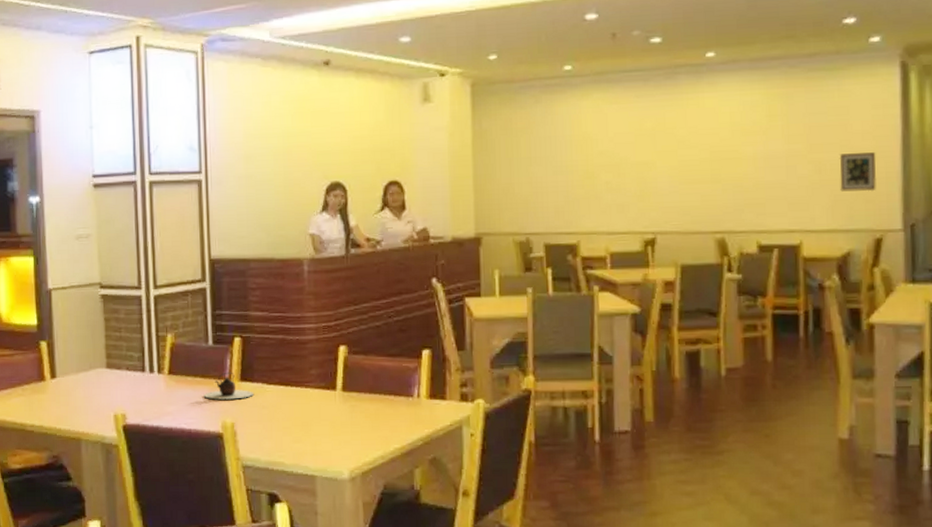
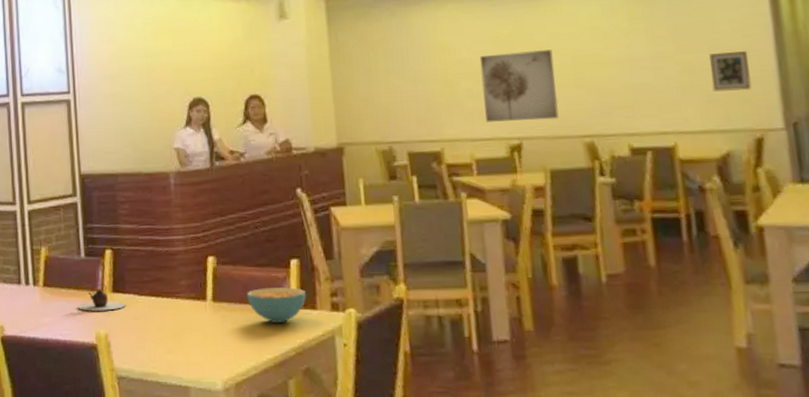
cereal bowl: none [377,377,436,413] -> present [247,287,306,323]
wall art: none [621,143,694,217] -> present [479,49,559,123]

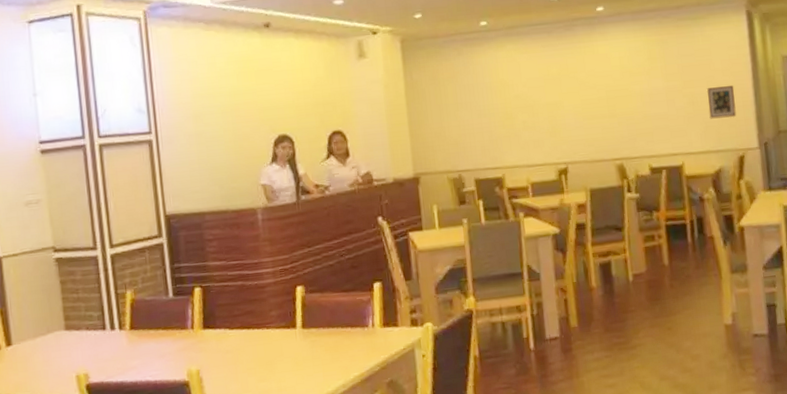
teapot: present [77,283,127,311] -> none [167,321,218,350]
cereal bowl: present [247,287,306,323] -> none [334,308,389,343]
wall art: present [479,49,559,123] -> none [533,85,596,151]

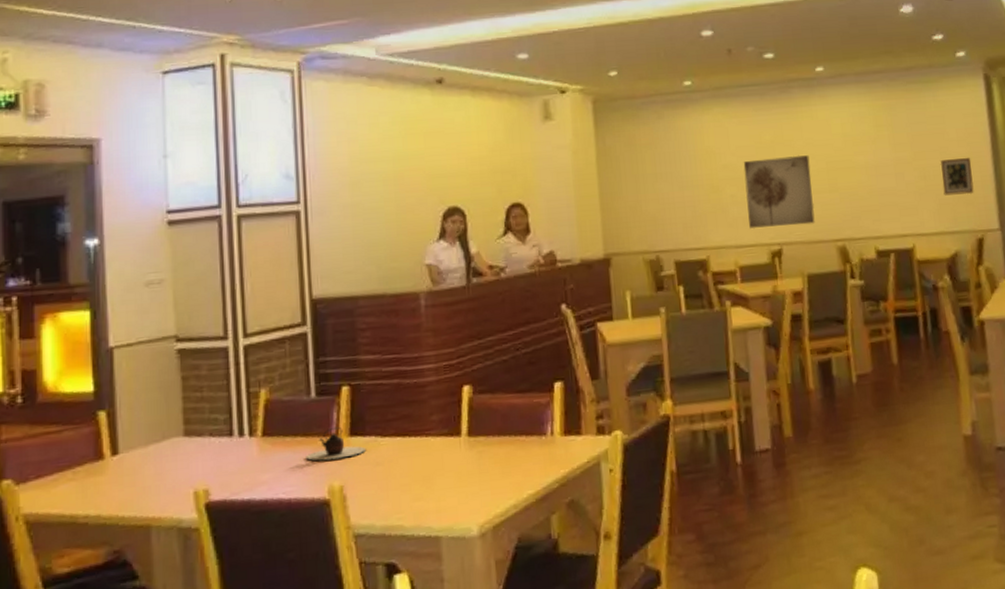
teapot: none [167,321,218,350] -> present [305,426,367,461]
wall art: none [533,85,596,151] -> present [743,155,815,229]

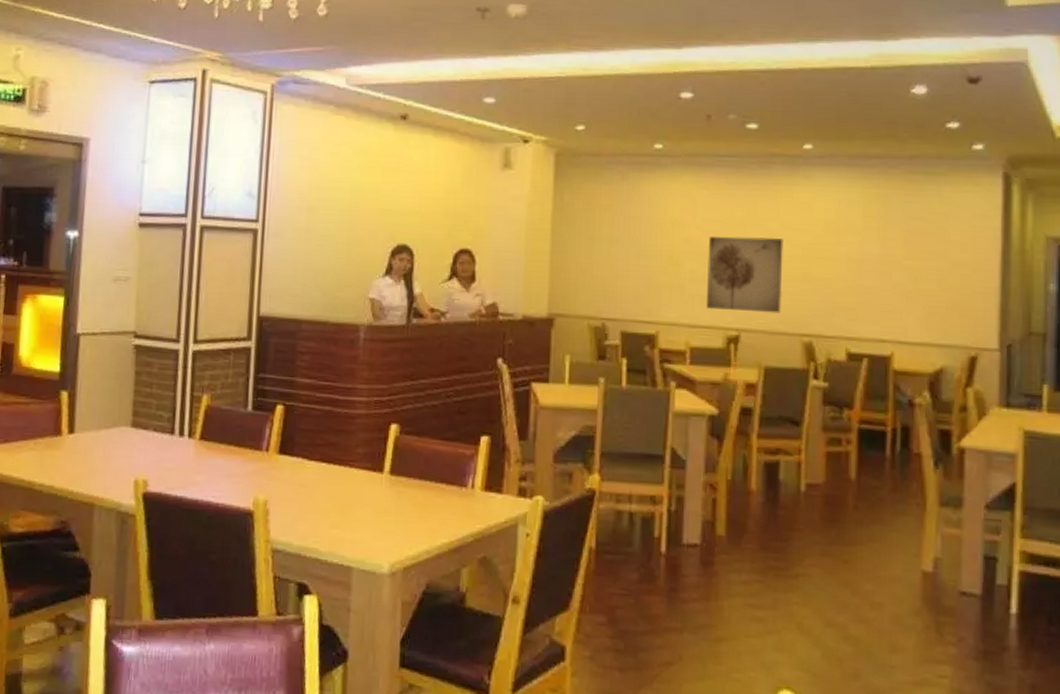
teapot: present [305,426,367,461] -> none [236,442,293,474]
picture frame: present [940,158,974,196] -> none [936,263,974,306]

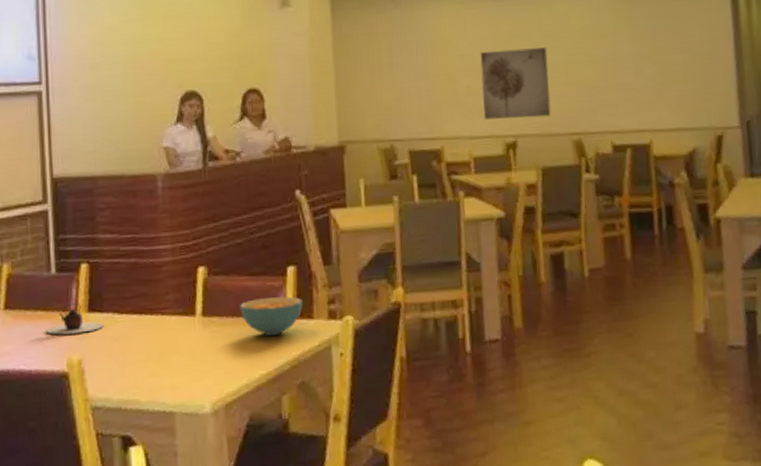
teapot: none [236,442,293,474] -> present [45,302,104,335]
cereal bowl: none [428,463,493,505] -> present [240,296,303,336]

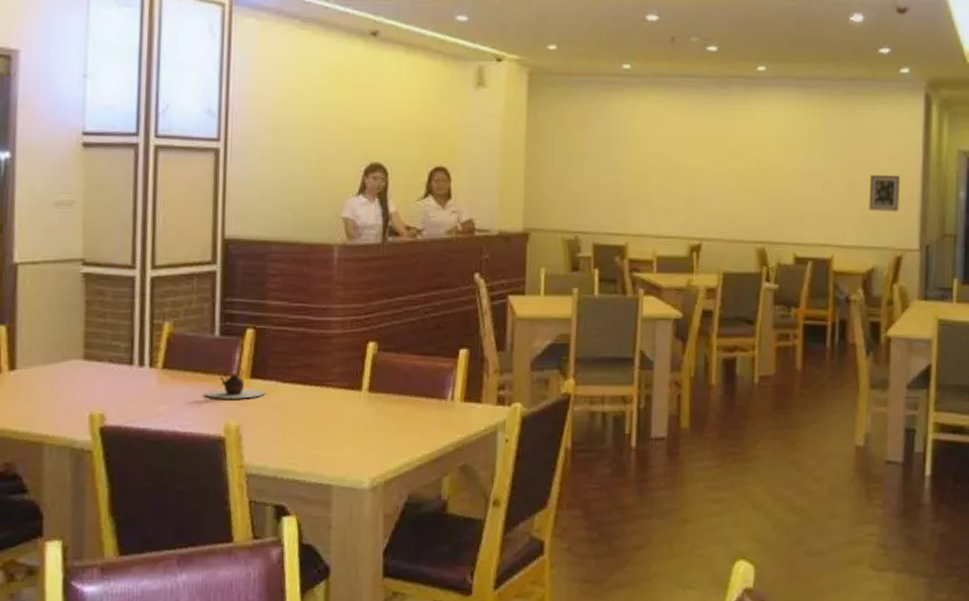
cereal bowl: present [240,296,303,336] -> none [408,377,472,416]
wall art: present [480,47,551,121] -> none [671,152,740,223]
picture frame: none [680,54,715,92] -> present [869,175,901,213]

